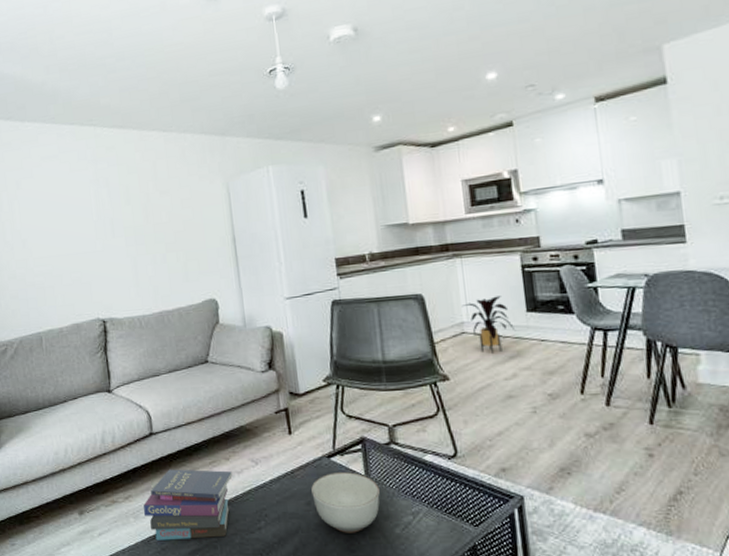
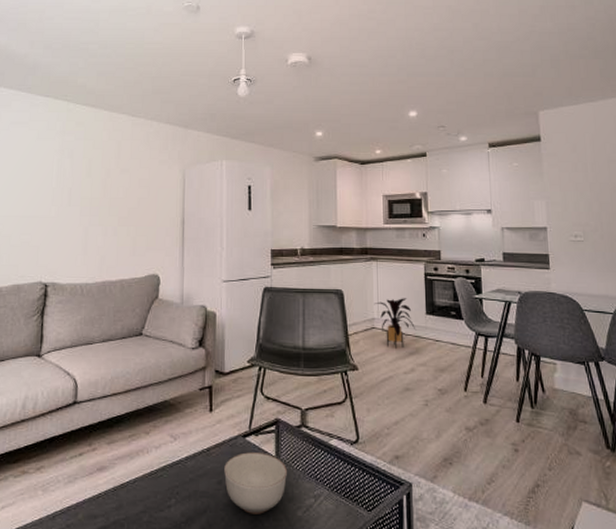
books: present [144,469,232,540] -> none [54,440,150,517]

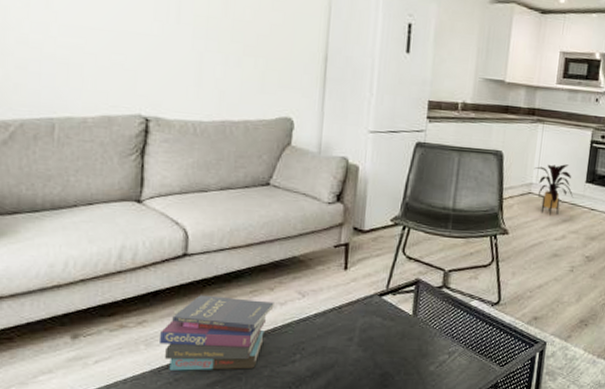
books: none [54,440,150,517] -> present [160,295,274,371]
bowl: present [224,452,287,514] -> none [356,311,423,369]

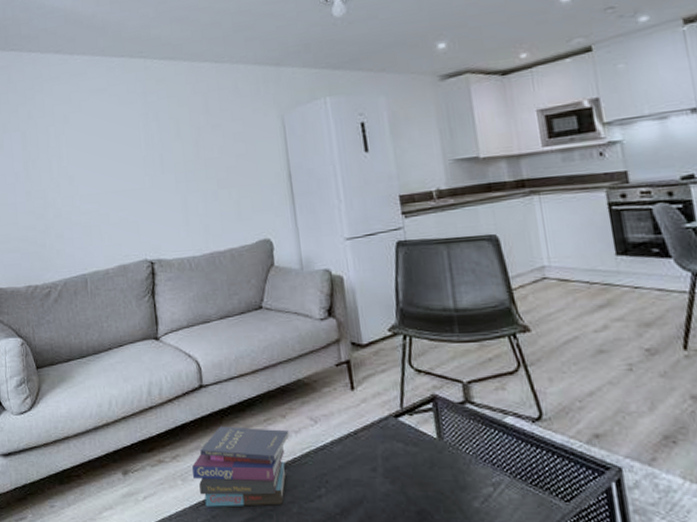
house plant: present [534,164,573,216] -> none [541,237,603,303]

